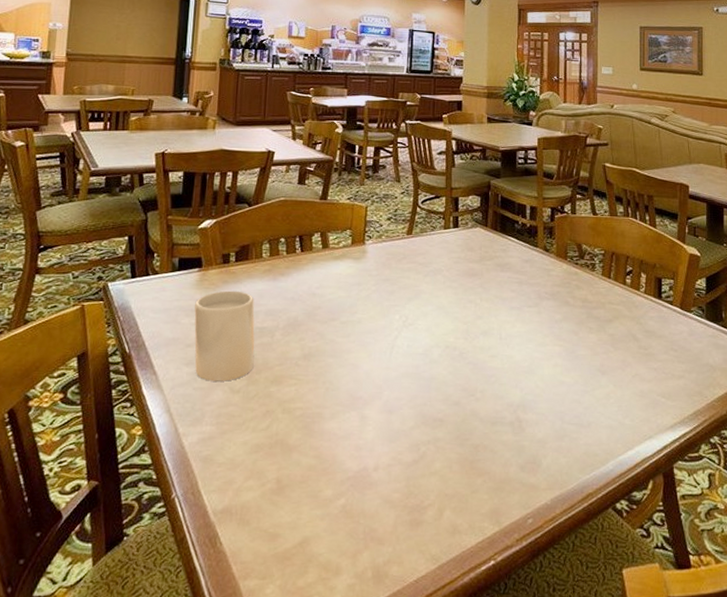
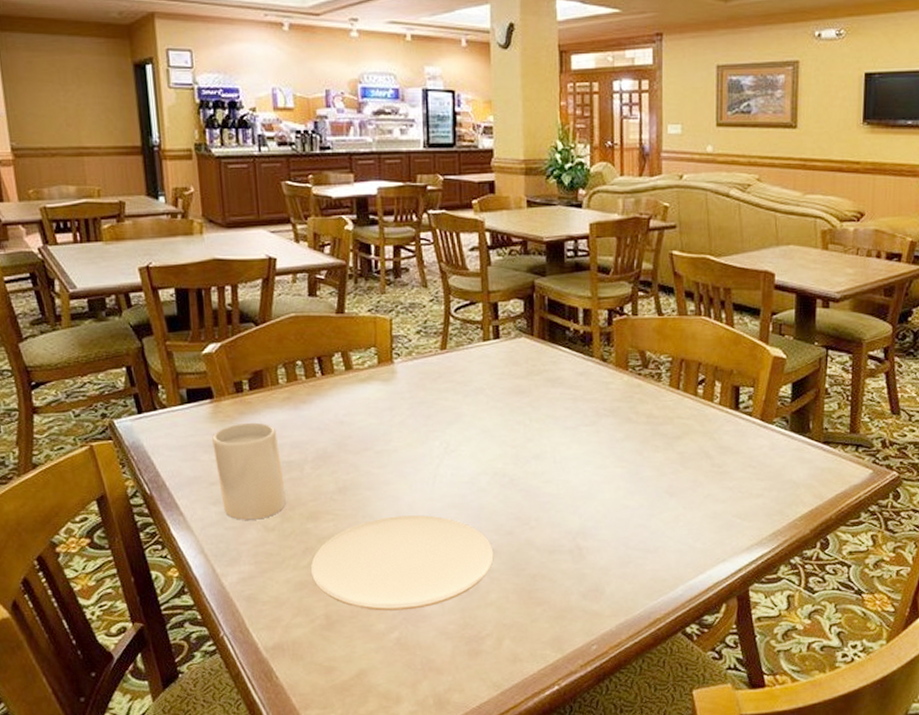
plate: none [268,383,441,477] -> present [310,515,494,611]

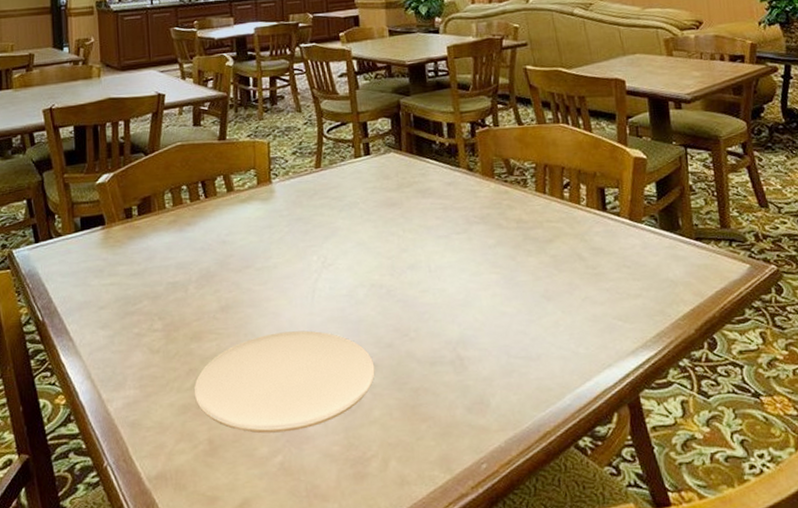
mug: present [212,422,286,520] -> none [103,246,171,343]

